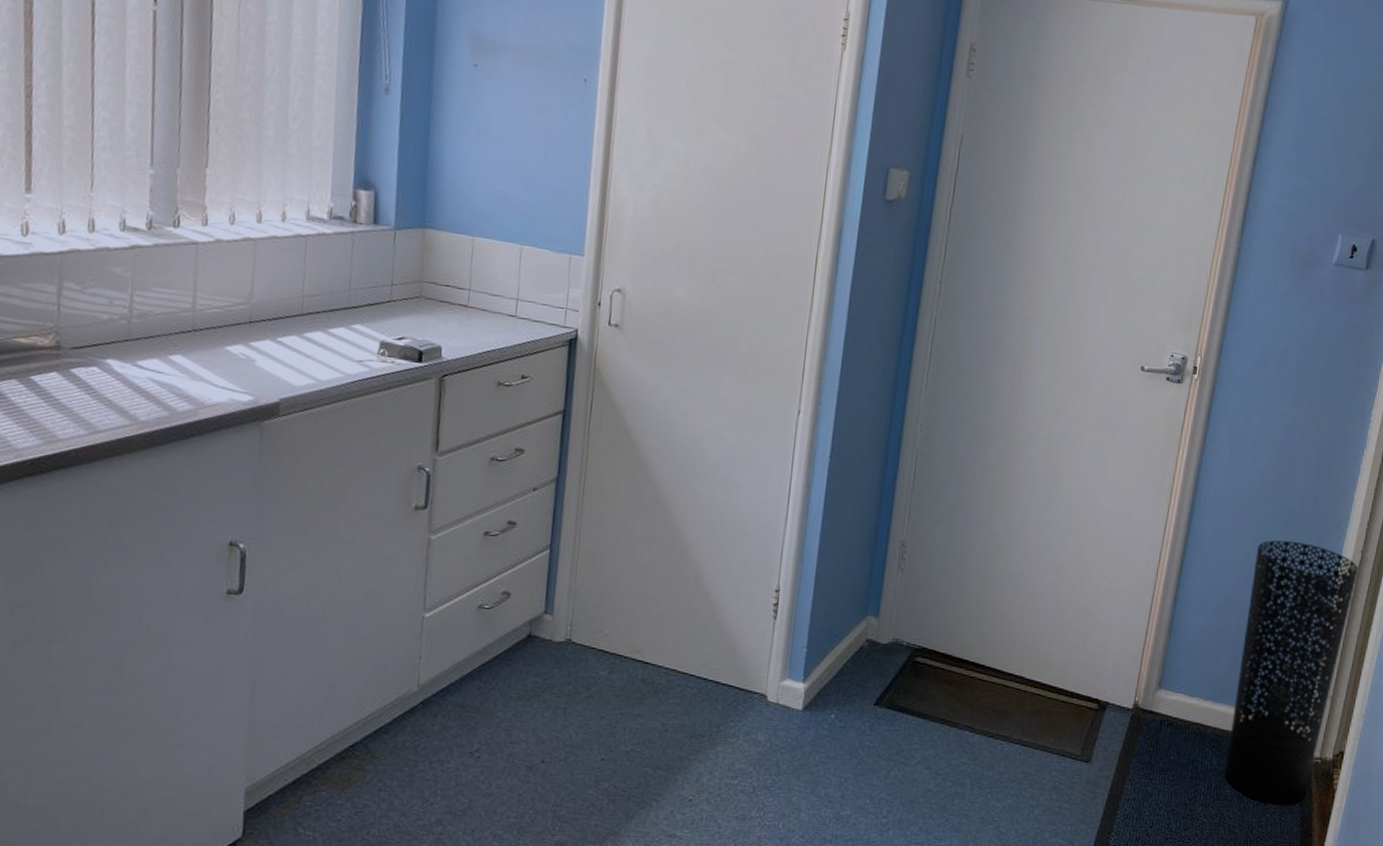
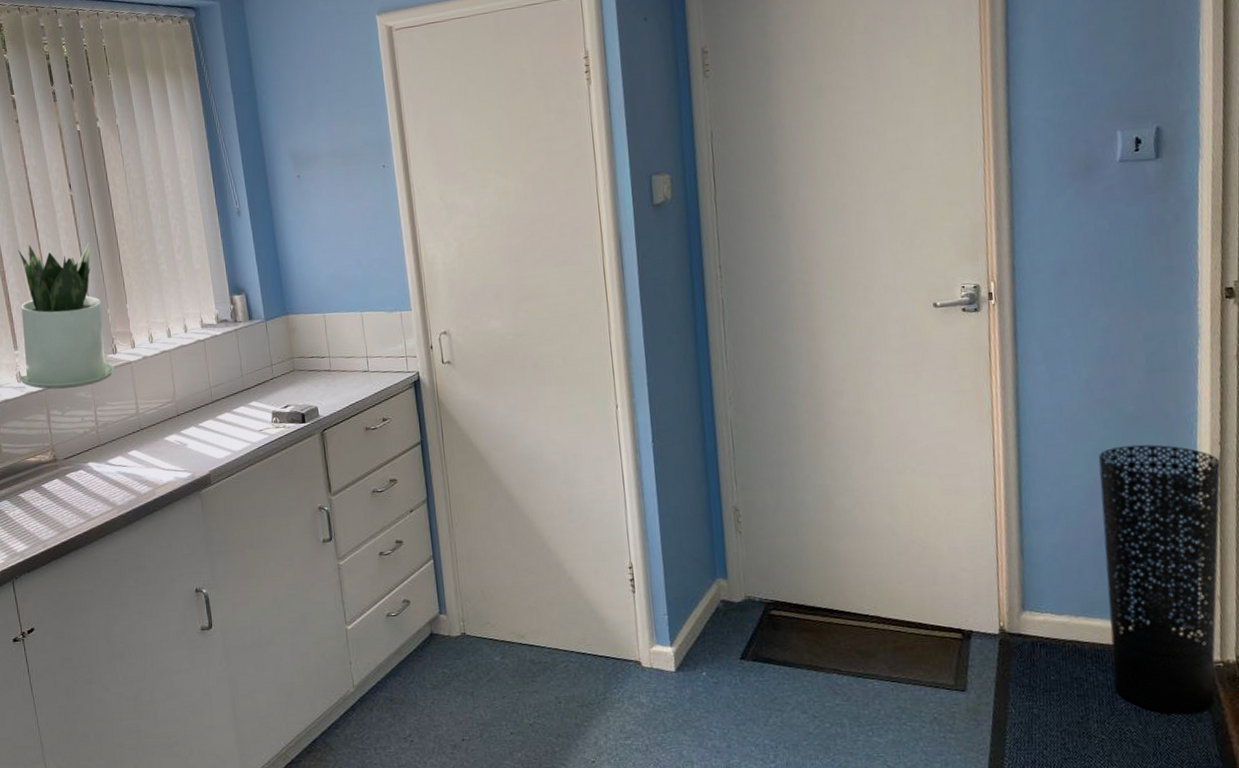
planter: none [22,60,172,261] -> present [17,241,114,390]

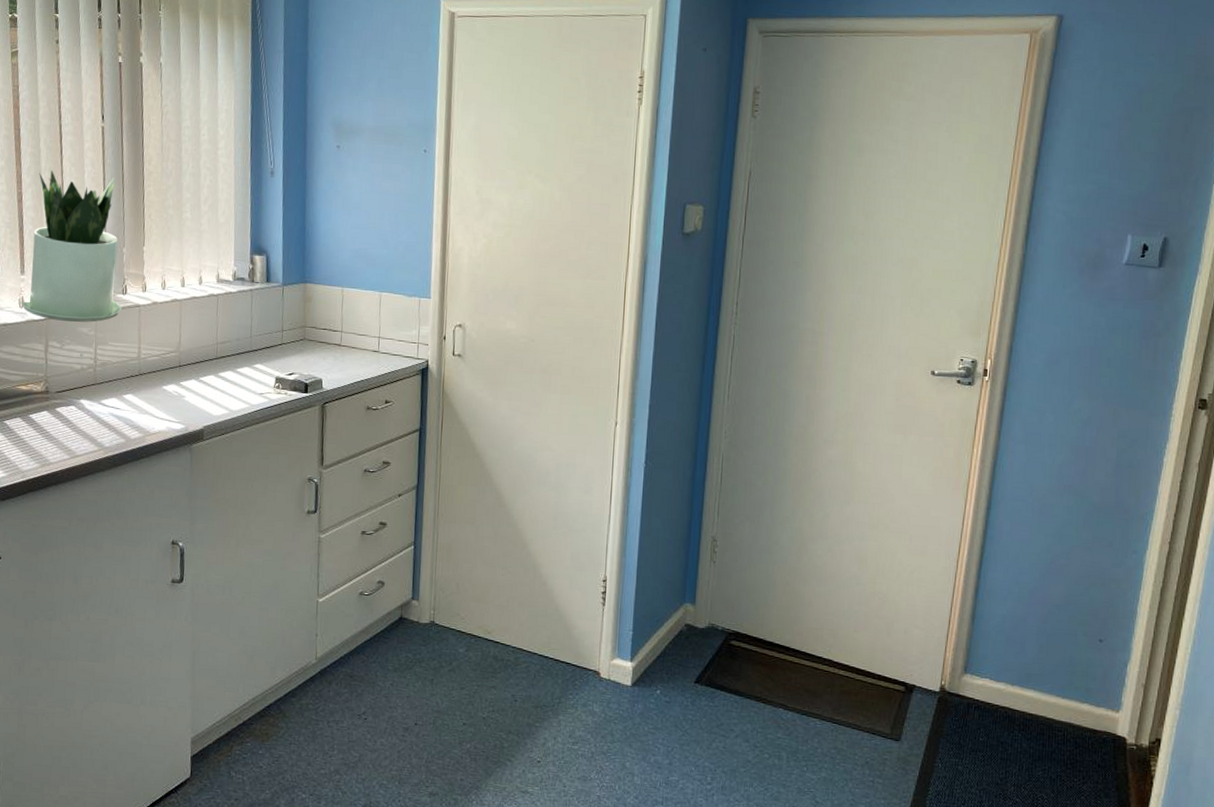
umbrella stand: present [1098,444,1221,715] -> none [1036,532,1167,790]

